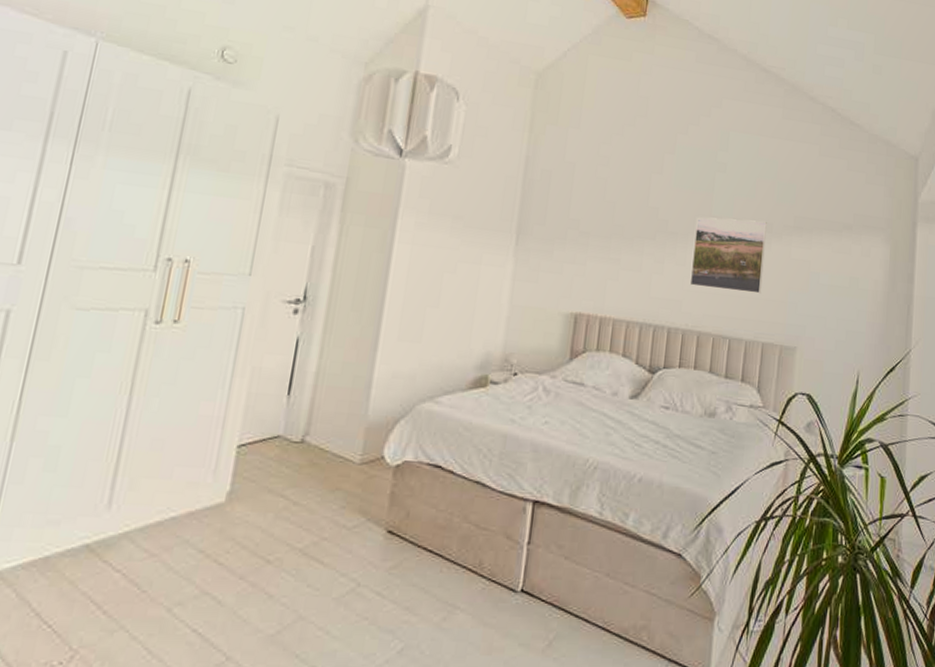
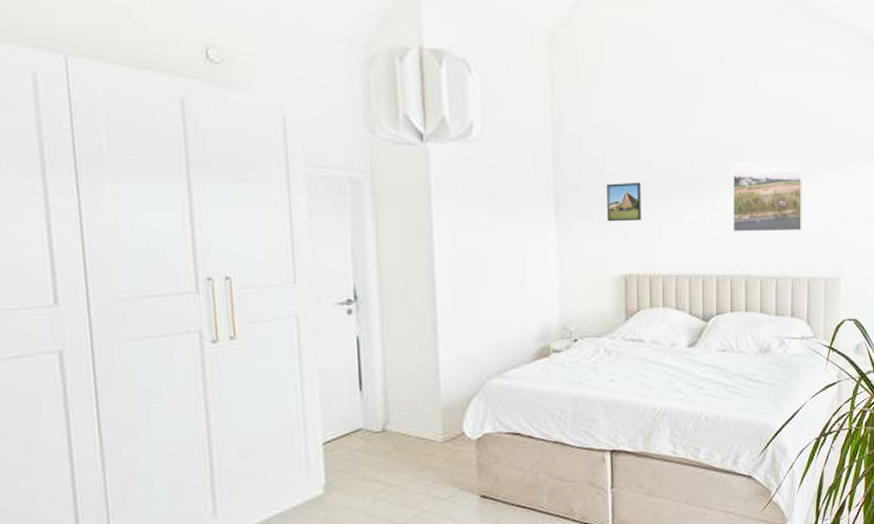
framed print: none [566,220,604,261] -> present [607,182,641,222]

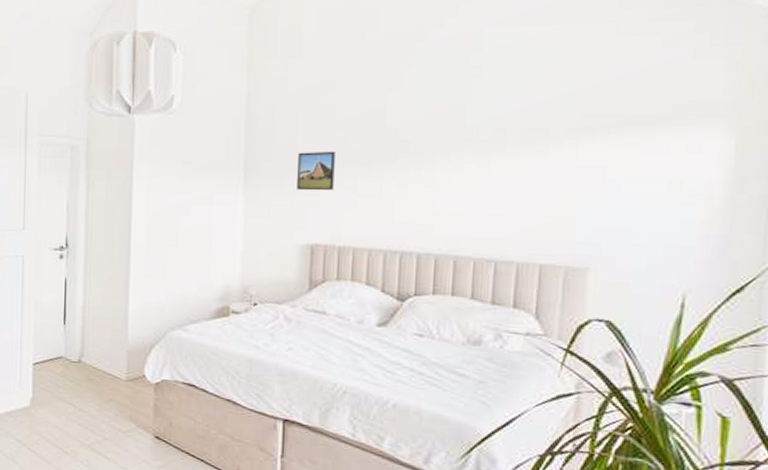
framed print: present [732,158,803,232] -> none [441,126,541,210]

